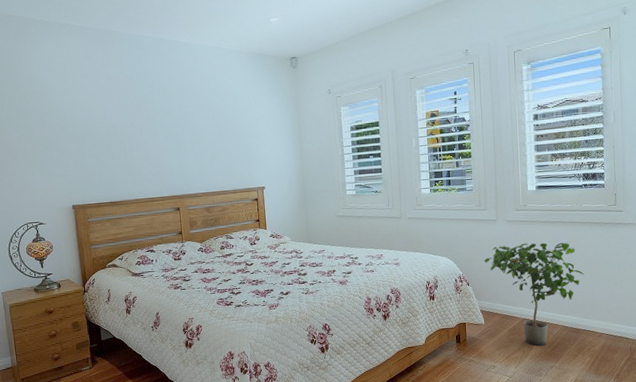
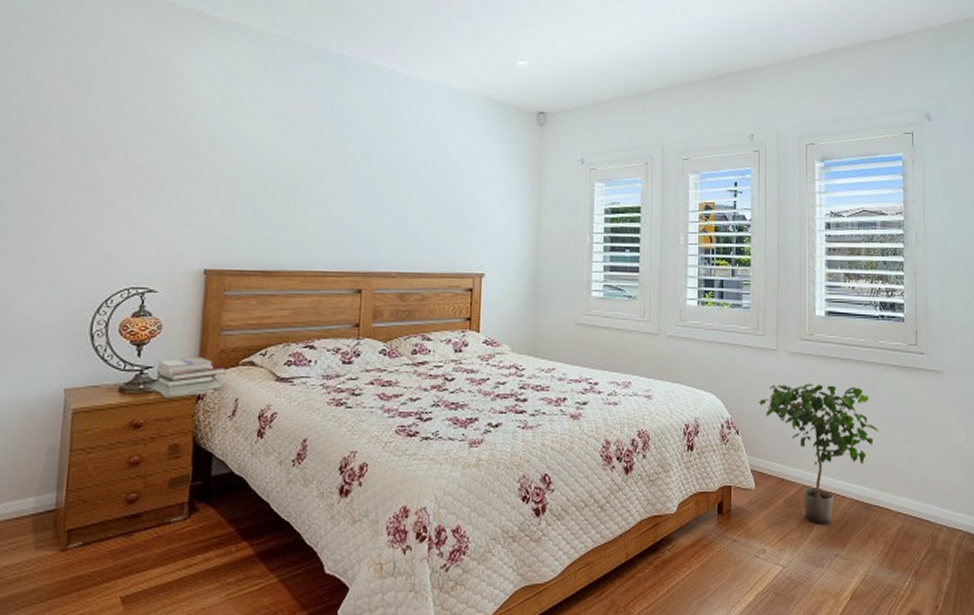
books: none [55,265,99,293] -> present [153,357,226,398]

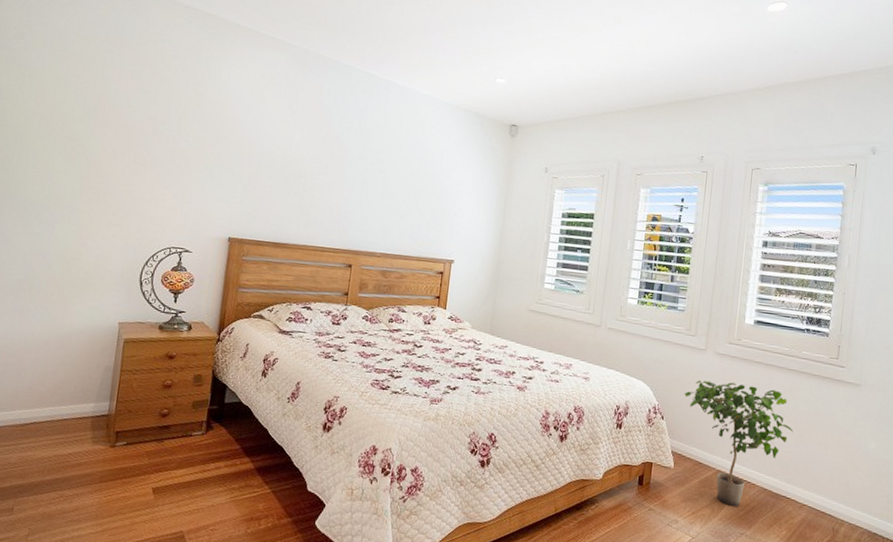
books: present [153,357,226,398] -> none [184,307,241,338]

